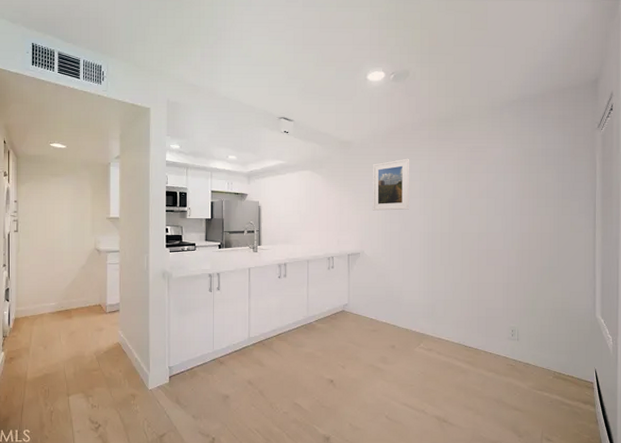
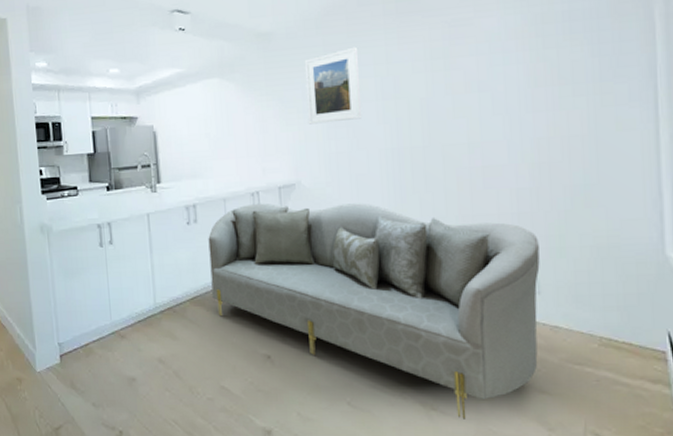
sofa: none [292,265,519,429] -> present [208,203,540,419]

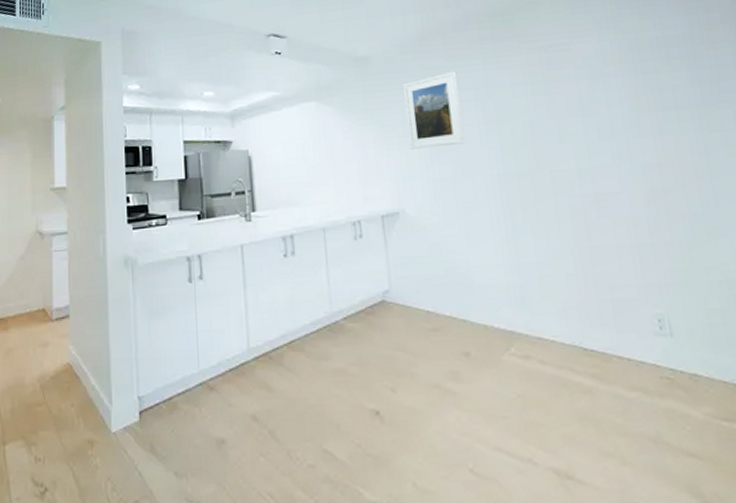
sofa: present [208,203,540,419] -> none [307,233,681,490]

